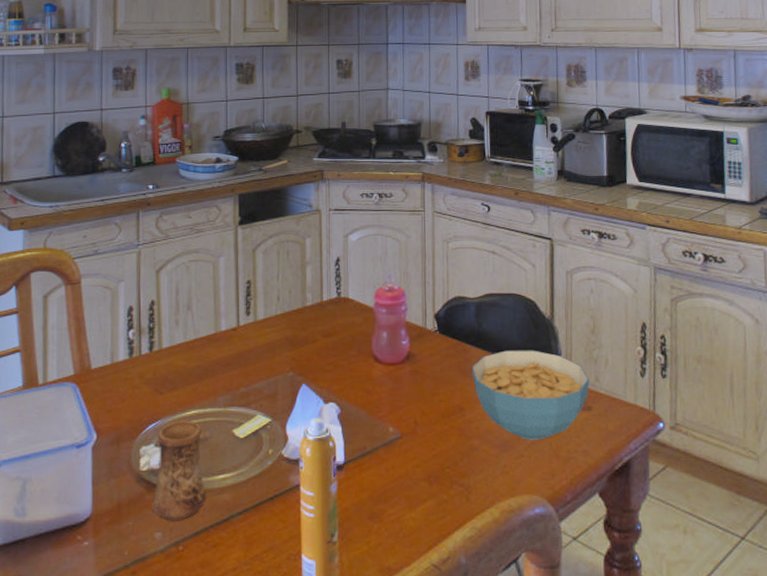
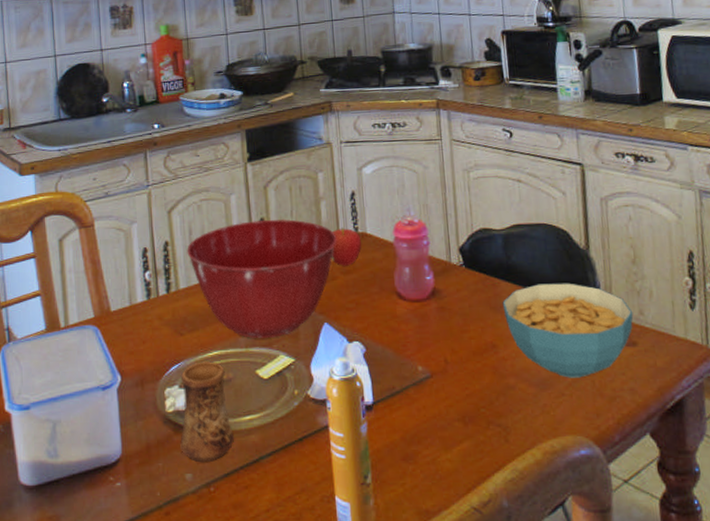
mixing bowl: none [172,281,320,398] -> present [187,218,337,338]
apple: none [313,292,344,329] -> present [331,227,362,266]

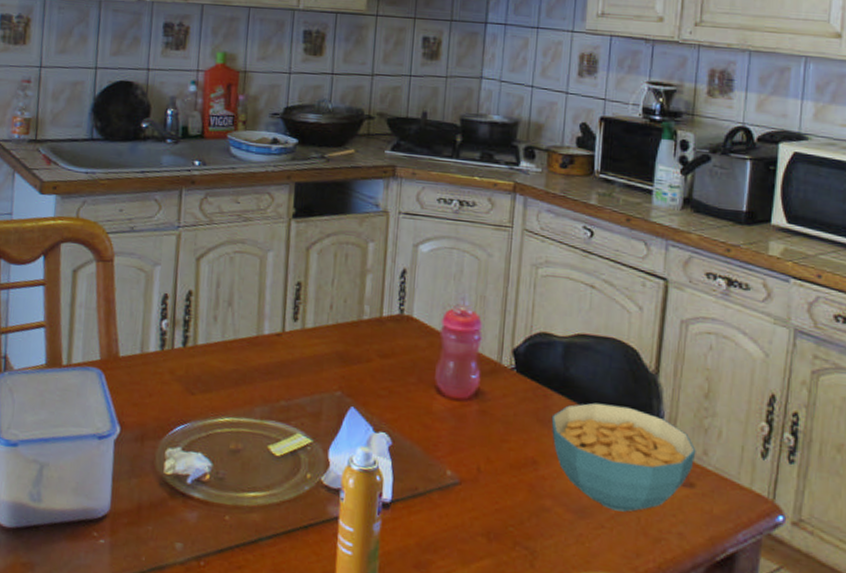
cup: present [180,361,234,463] -> none [174,426,234,535]
mixing bowl: present [187,218,337,338] -> none [211,283,379,414]
apple: present [331,227,362,266] -> none [369,306,406,349]

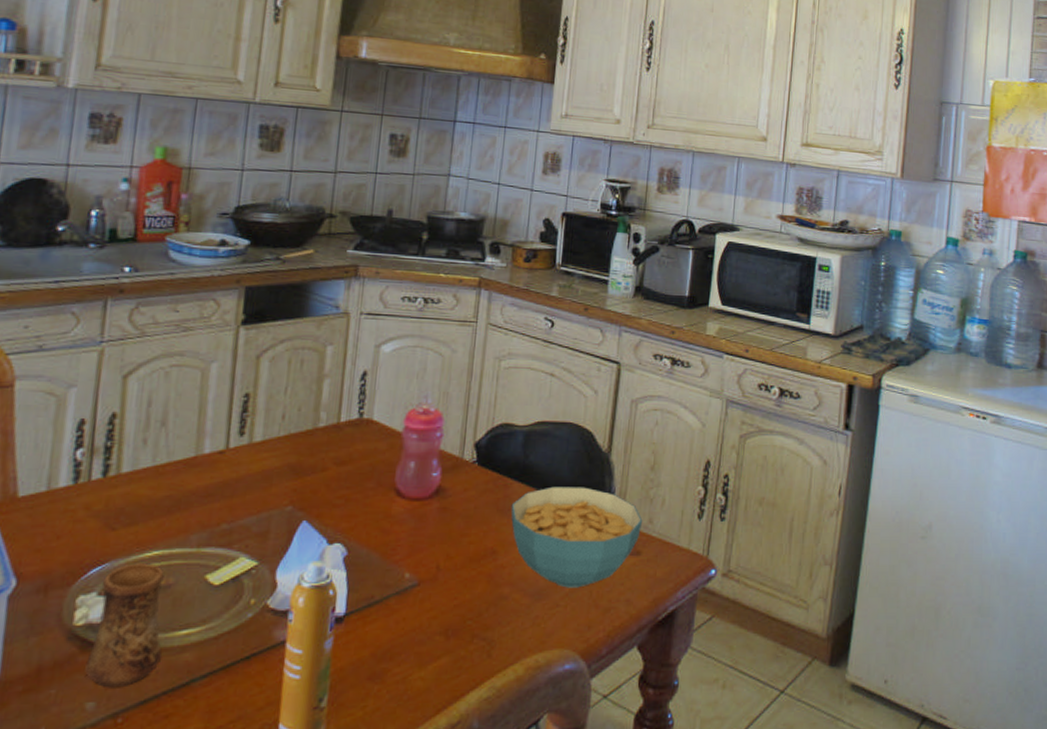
cup: none [174,426,234,535] -> present [85,563,165,688]

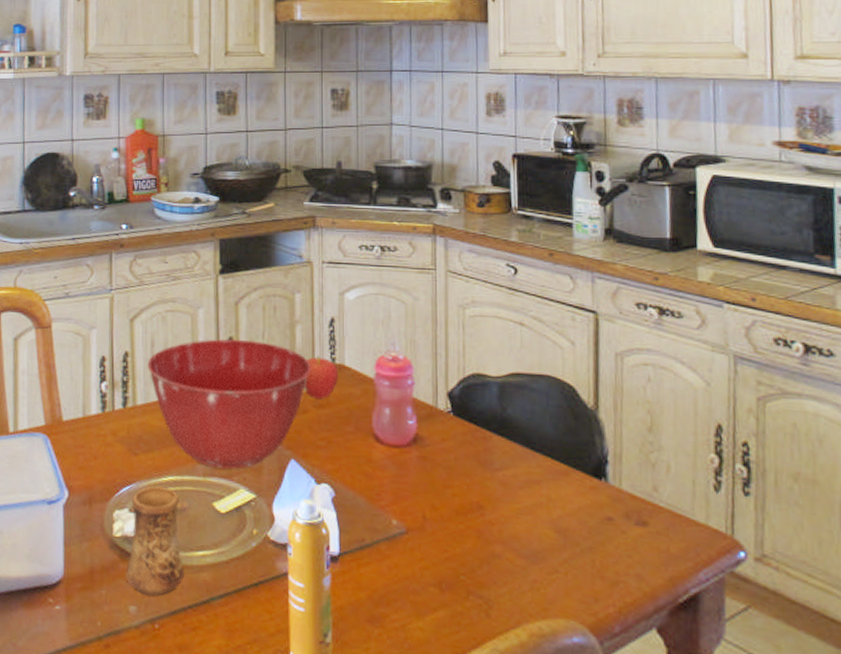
mixing bowl: none [140,396,336,536] -> present [147,339,311,469]
apple: none [324,411,366,456] -> present [303,356,339,399]
cereal bowl: present [511,486,643,588] -> none [493,442,646,555]

